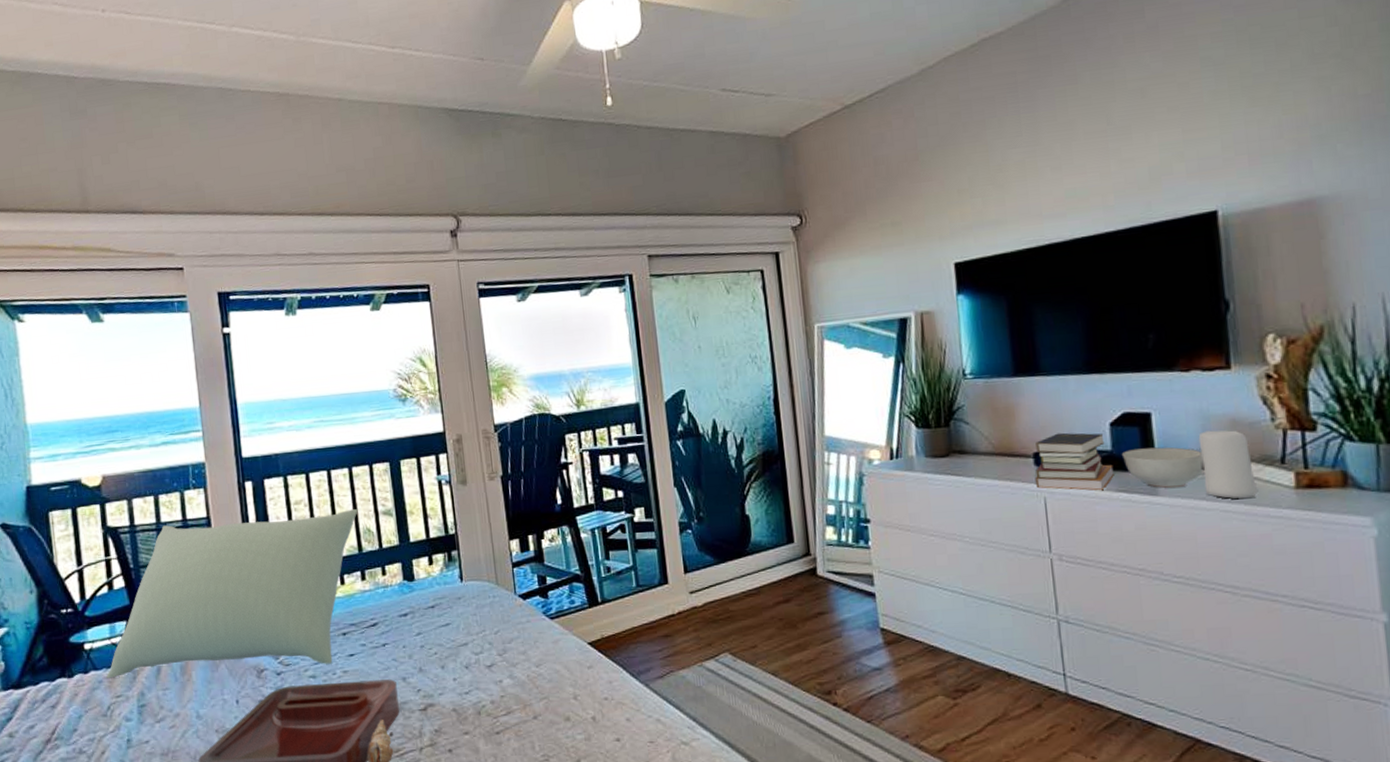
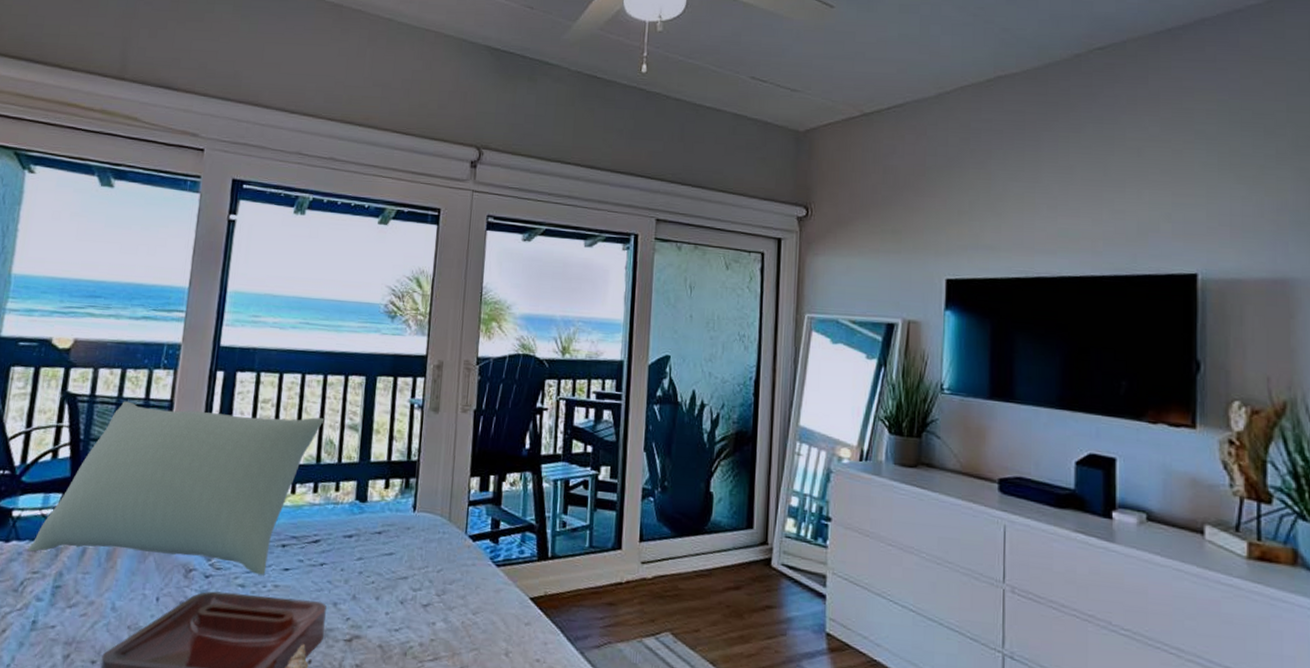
books: present [1035,432,1114,491] -> none [997,462,1074,529]
bowl: present [1121,447,1204,488] -> none [1083,491,1162,538]
candle: present [1198,430,1259,499] -> none [1159,485,1211,560]

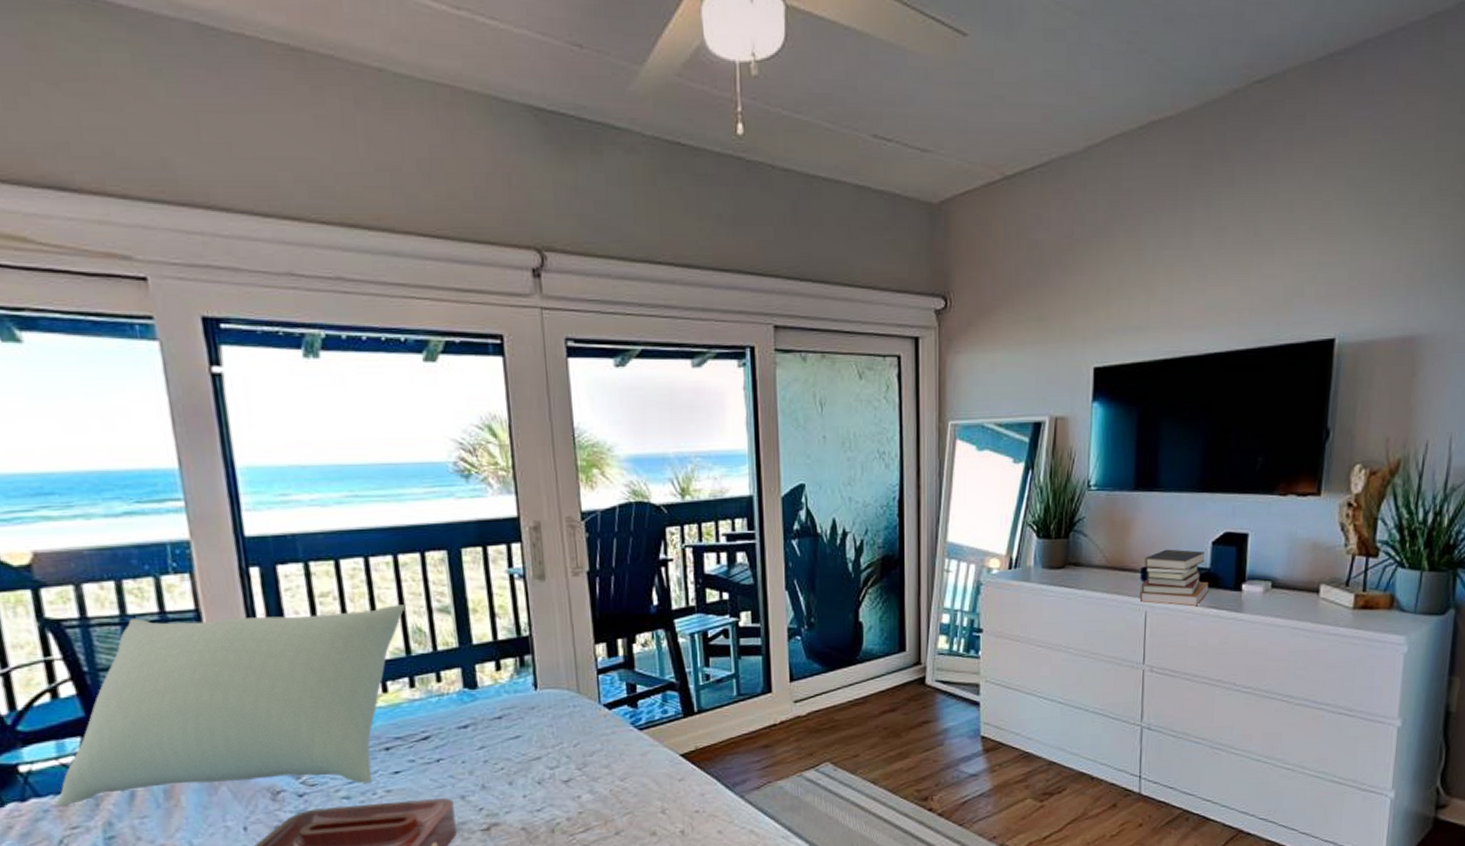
books: none [997,462,1074,529] -> present [1139,549,1209,607]

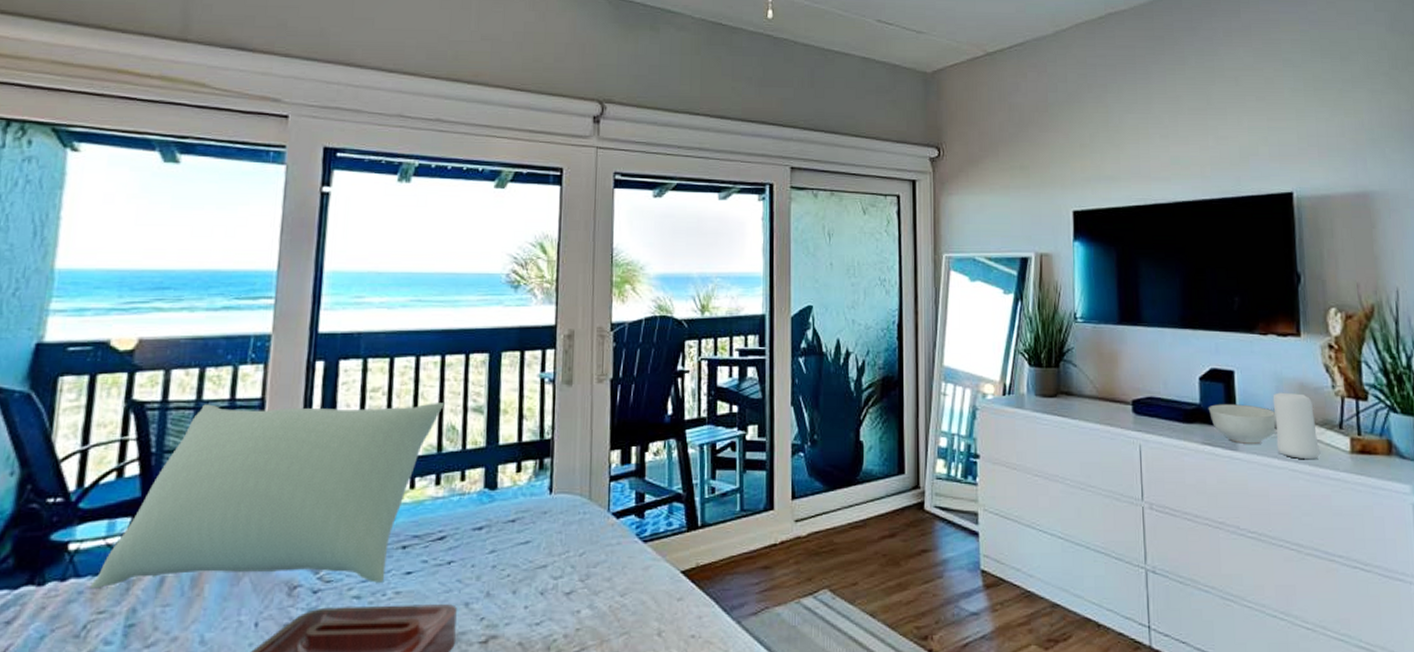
books: present [1139,549,1209,607] -> none [1132,382,1201,442]
bowl: none [1217,566,1285,605] -> present [1208,404,1277,444]
candle: none [1281,553,1324,617] -> present [1272,392,1321,459]

